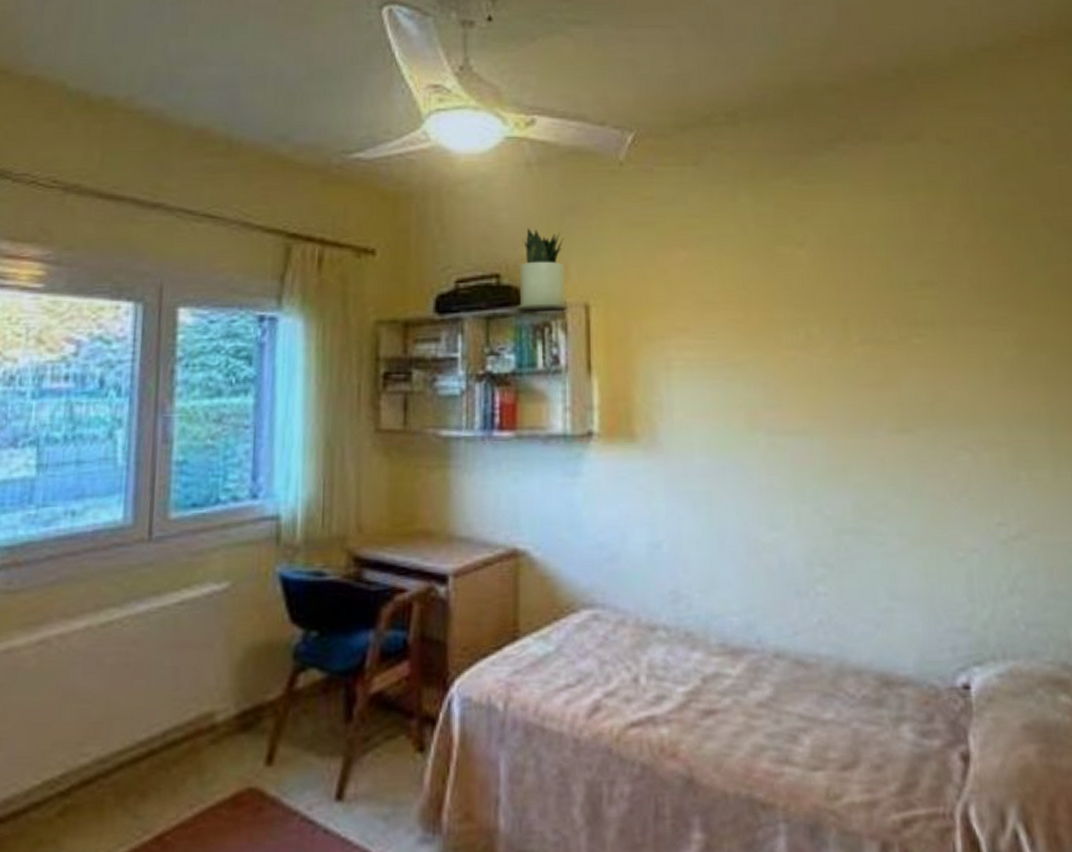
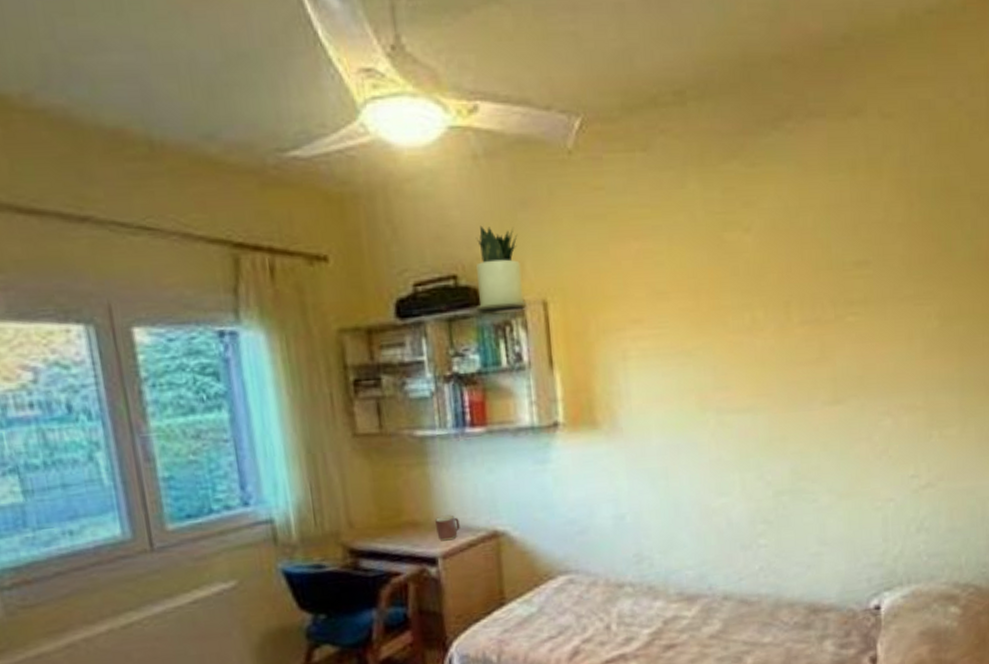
mug: none [449,526,477,556] -> present [434,515,460,541]

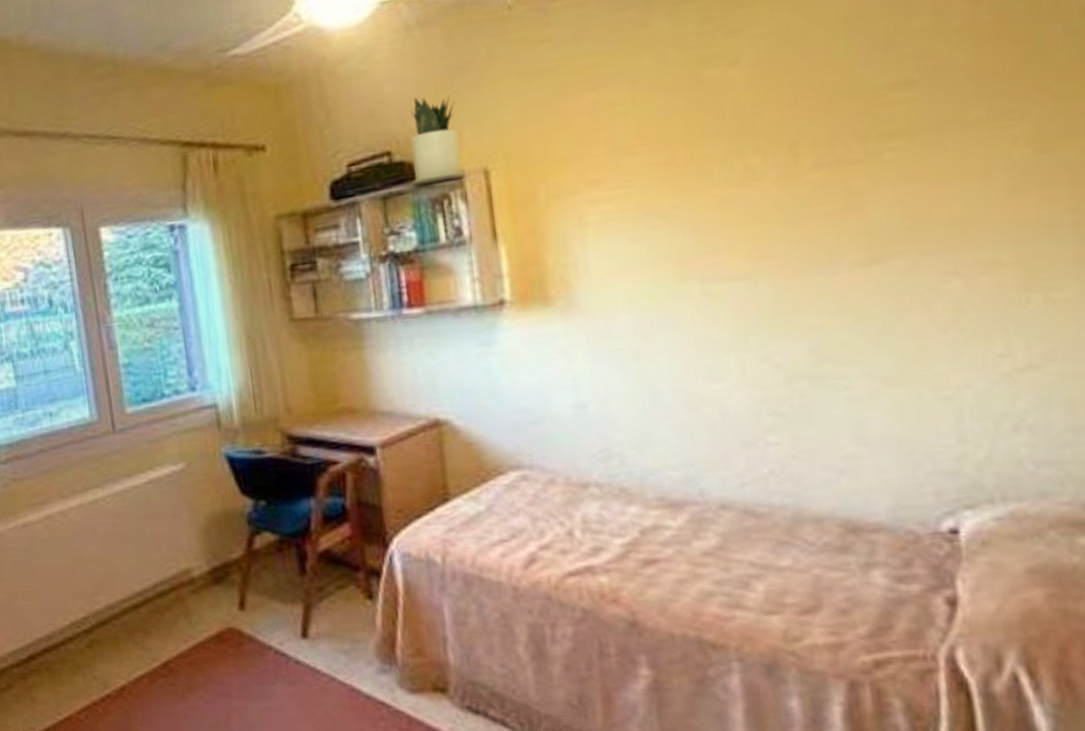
mug: present [434,515,460,541] -> none [372,401,399,429]

